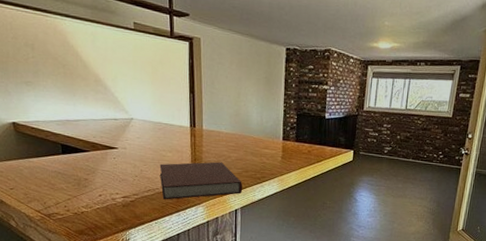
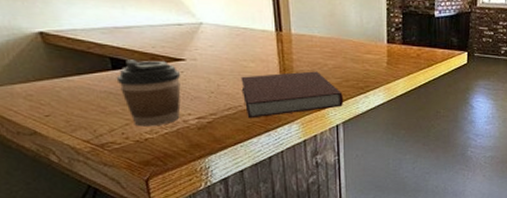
coffee cup: none [64,146,113,202] -> present [116,59,181,127]

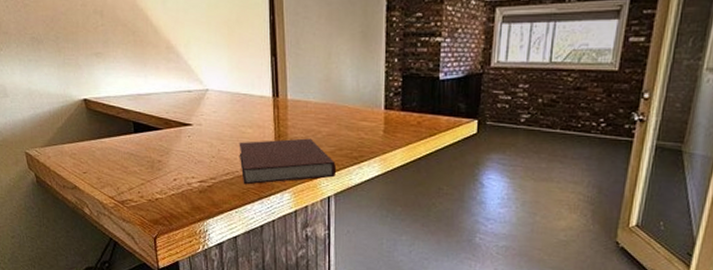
coffee cup: present [116,59,181,127] -> none [137,124,188,187]

